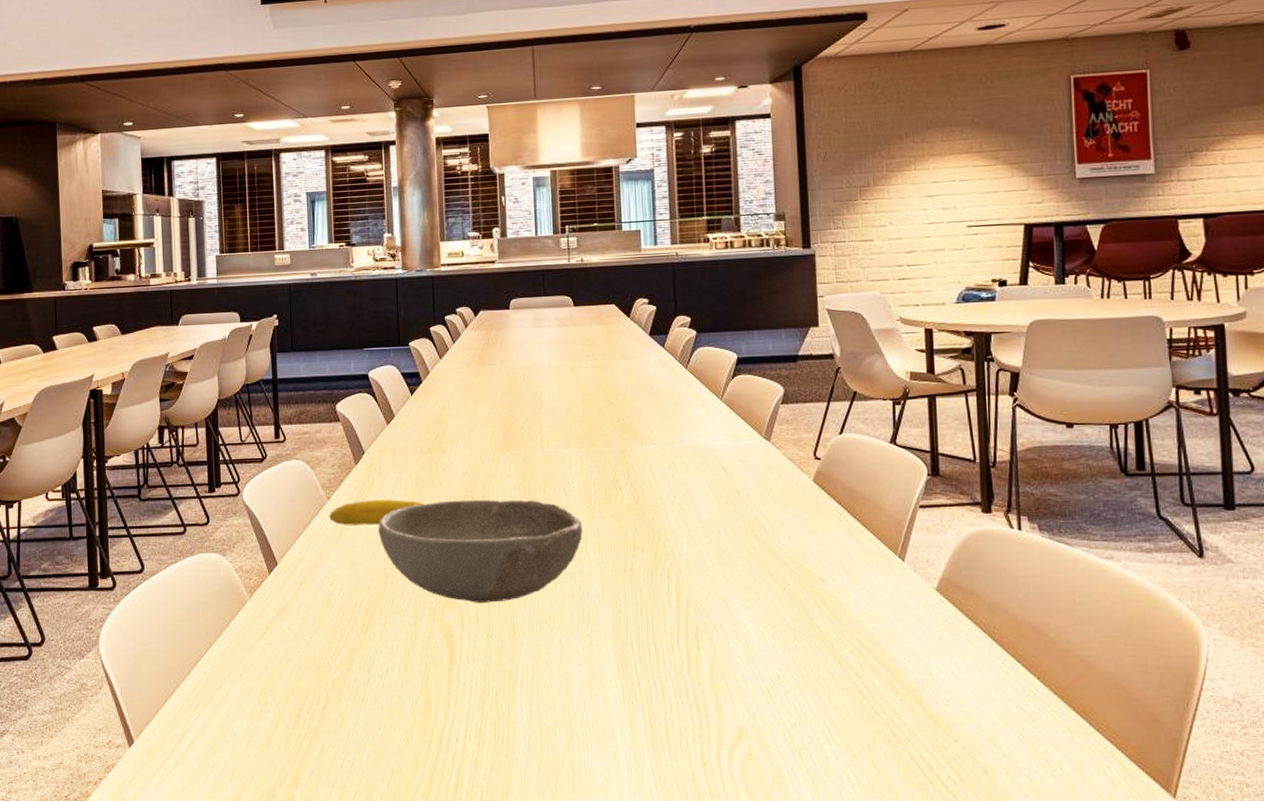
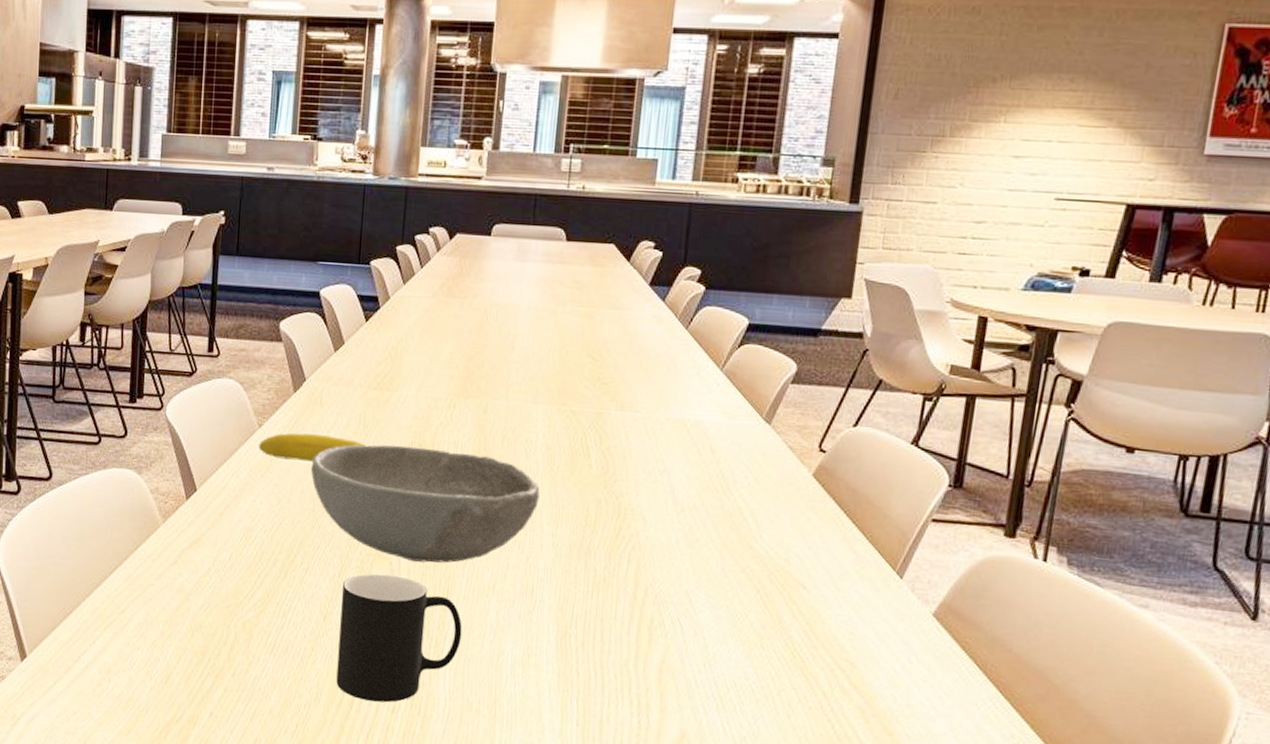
cup: none [419,618,532,739] -> present [336,573,462,703]

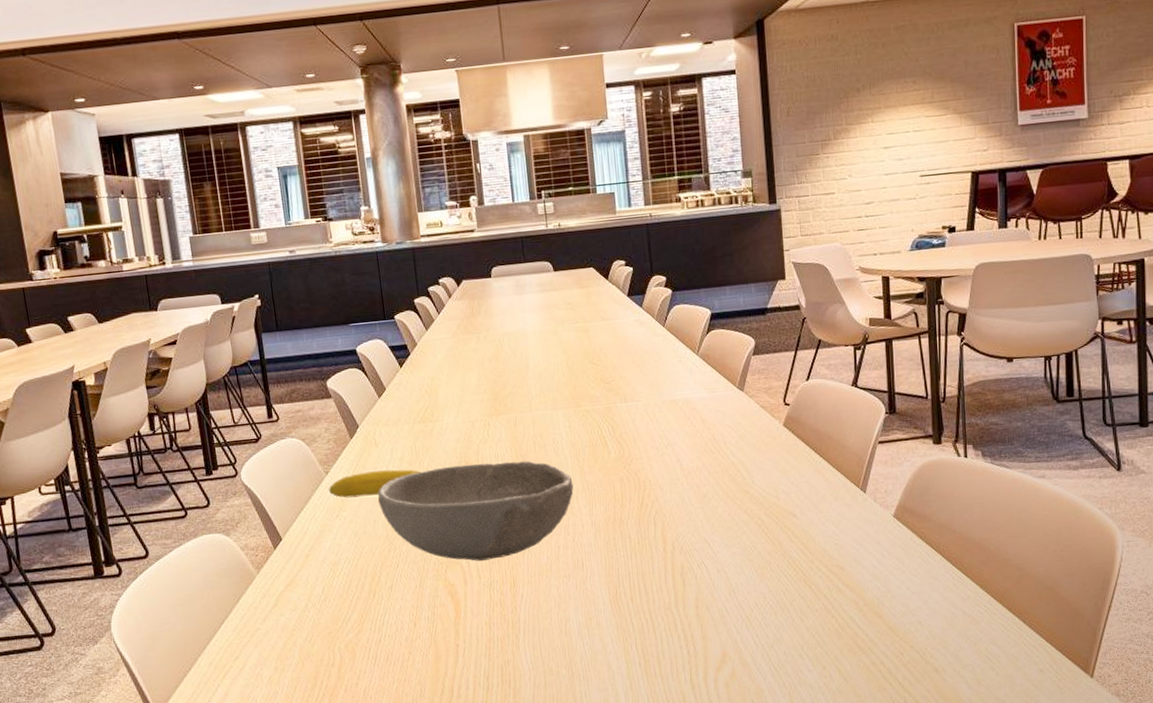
cup: present [336,573,462,703] -> none [425,575,533,686]

